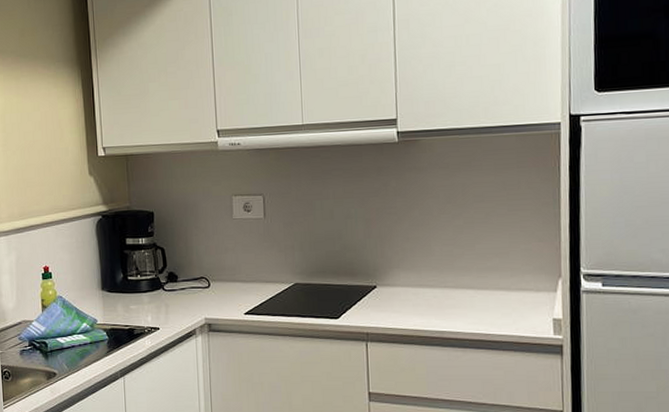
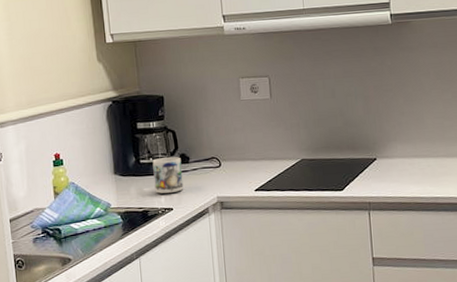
mug: none [140,275,171,312] -> present [152,157,184,194]

